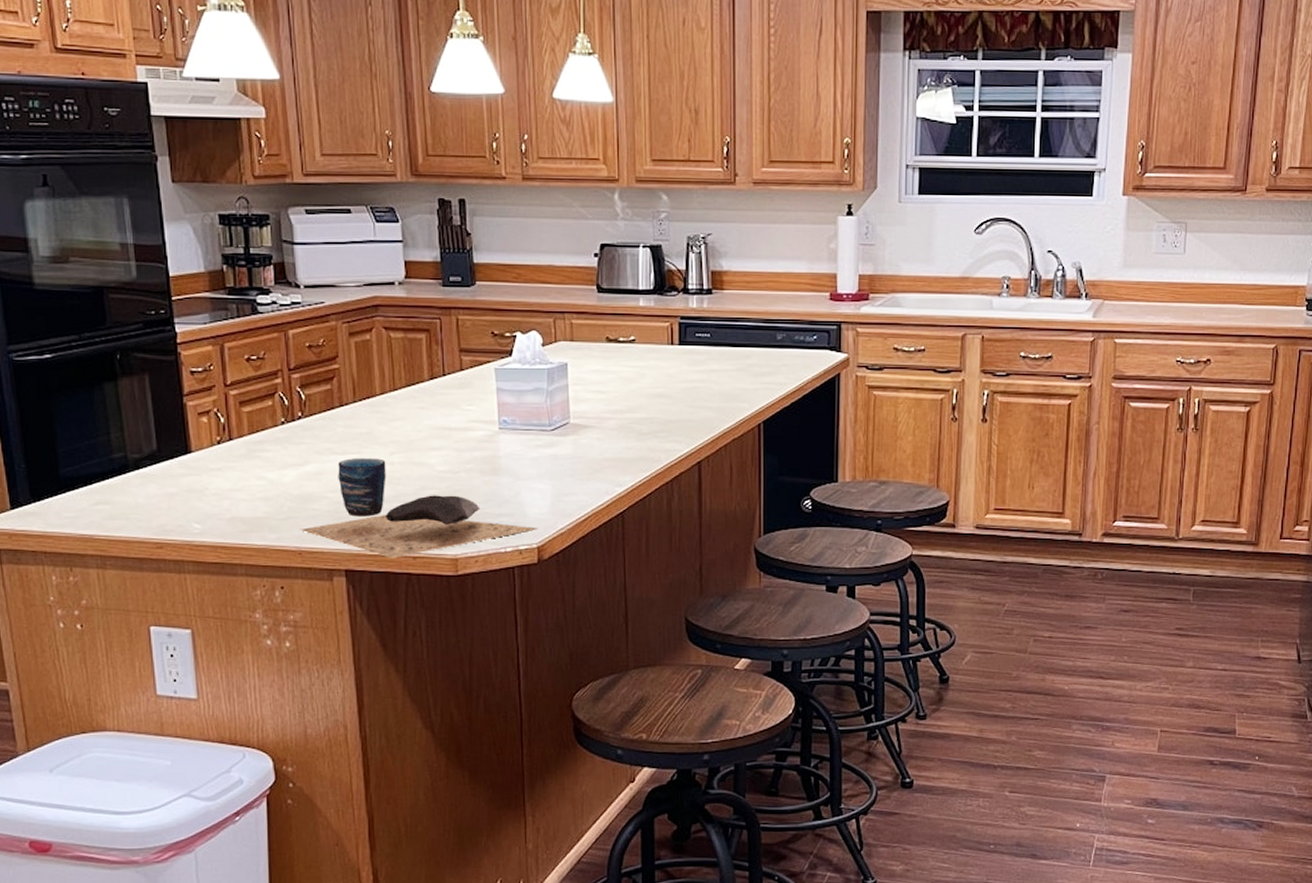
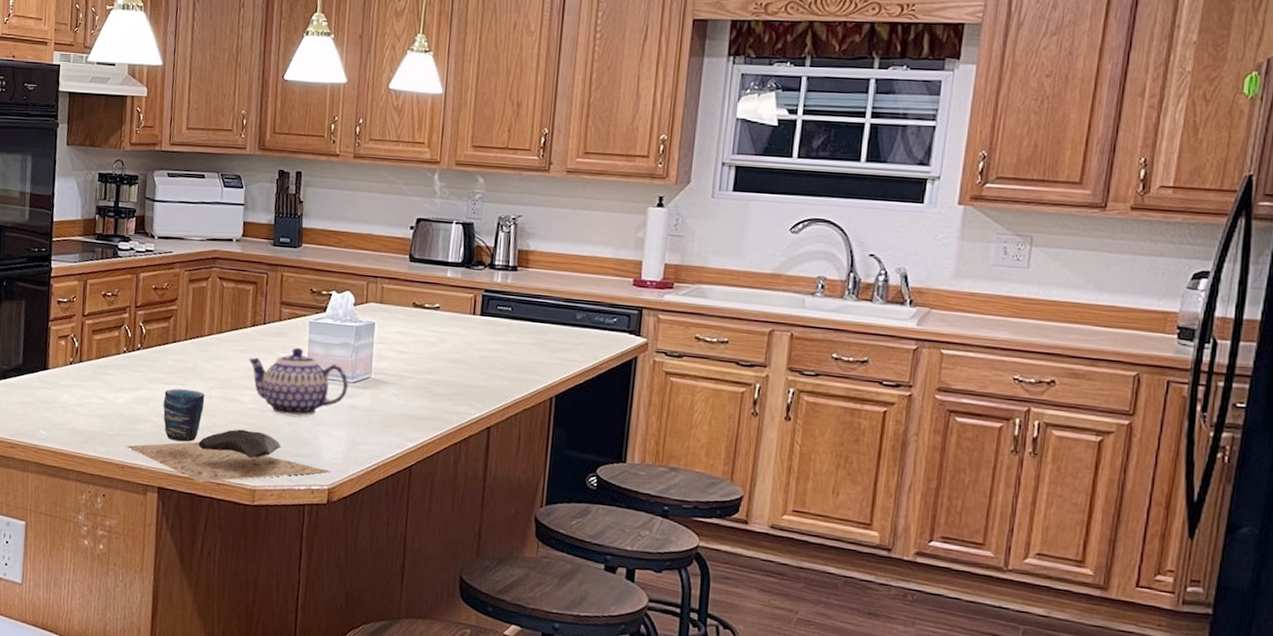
teapot: none [431,398,546,474] -> present [248,347,349,417]

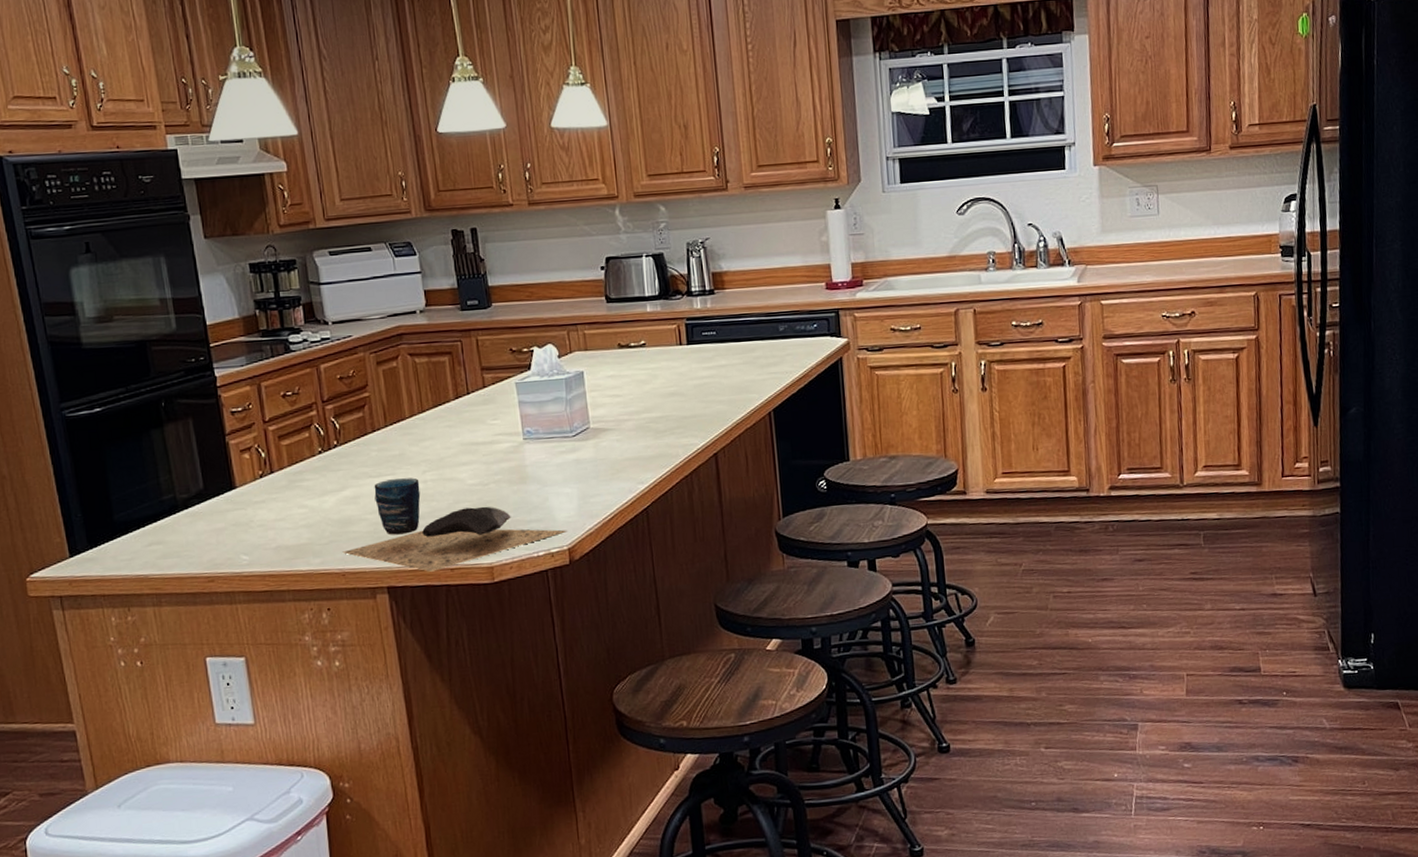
teapot: present [248,347,349,417] -> none [458,411,569,484]

